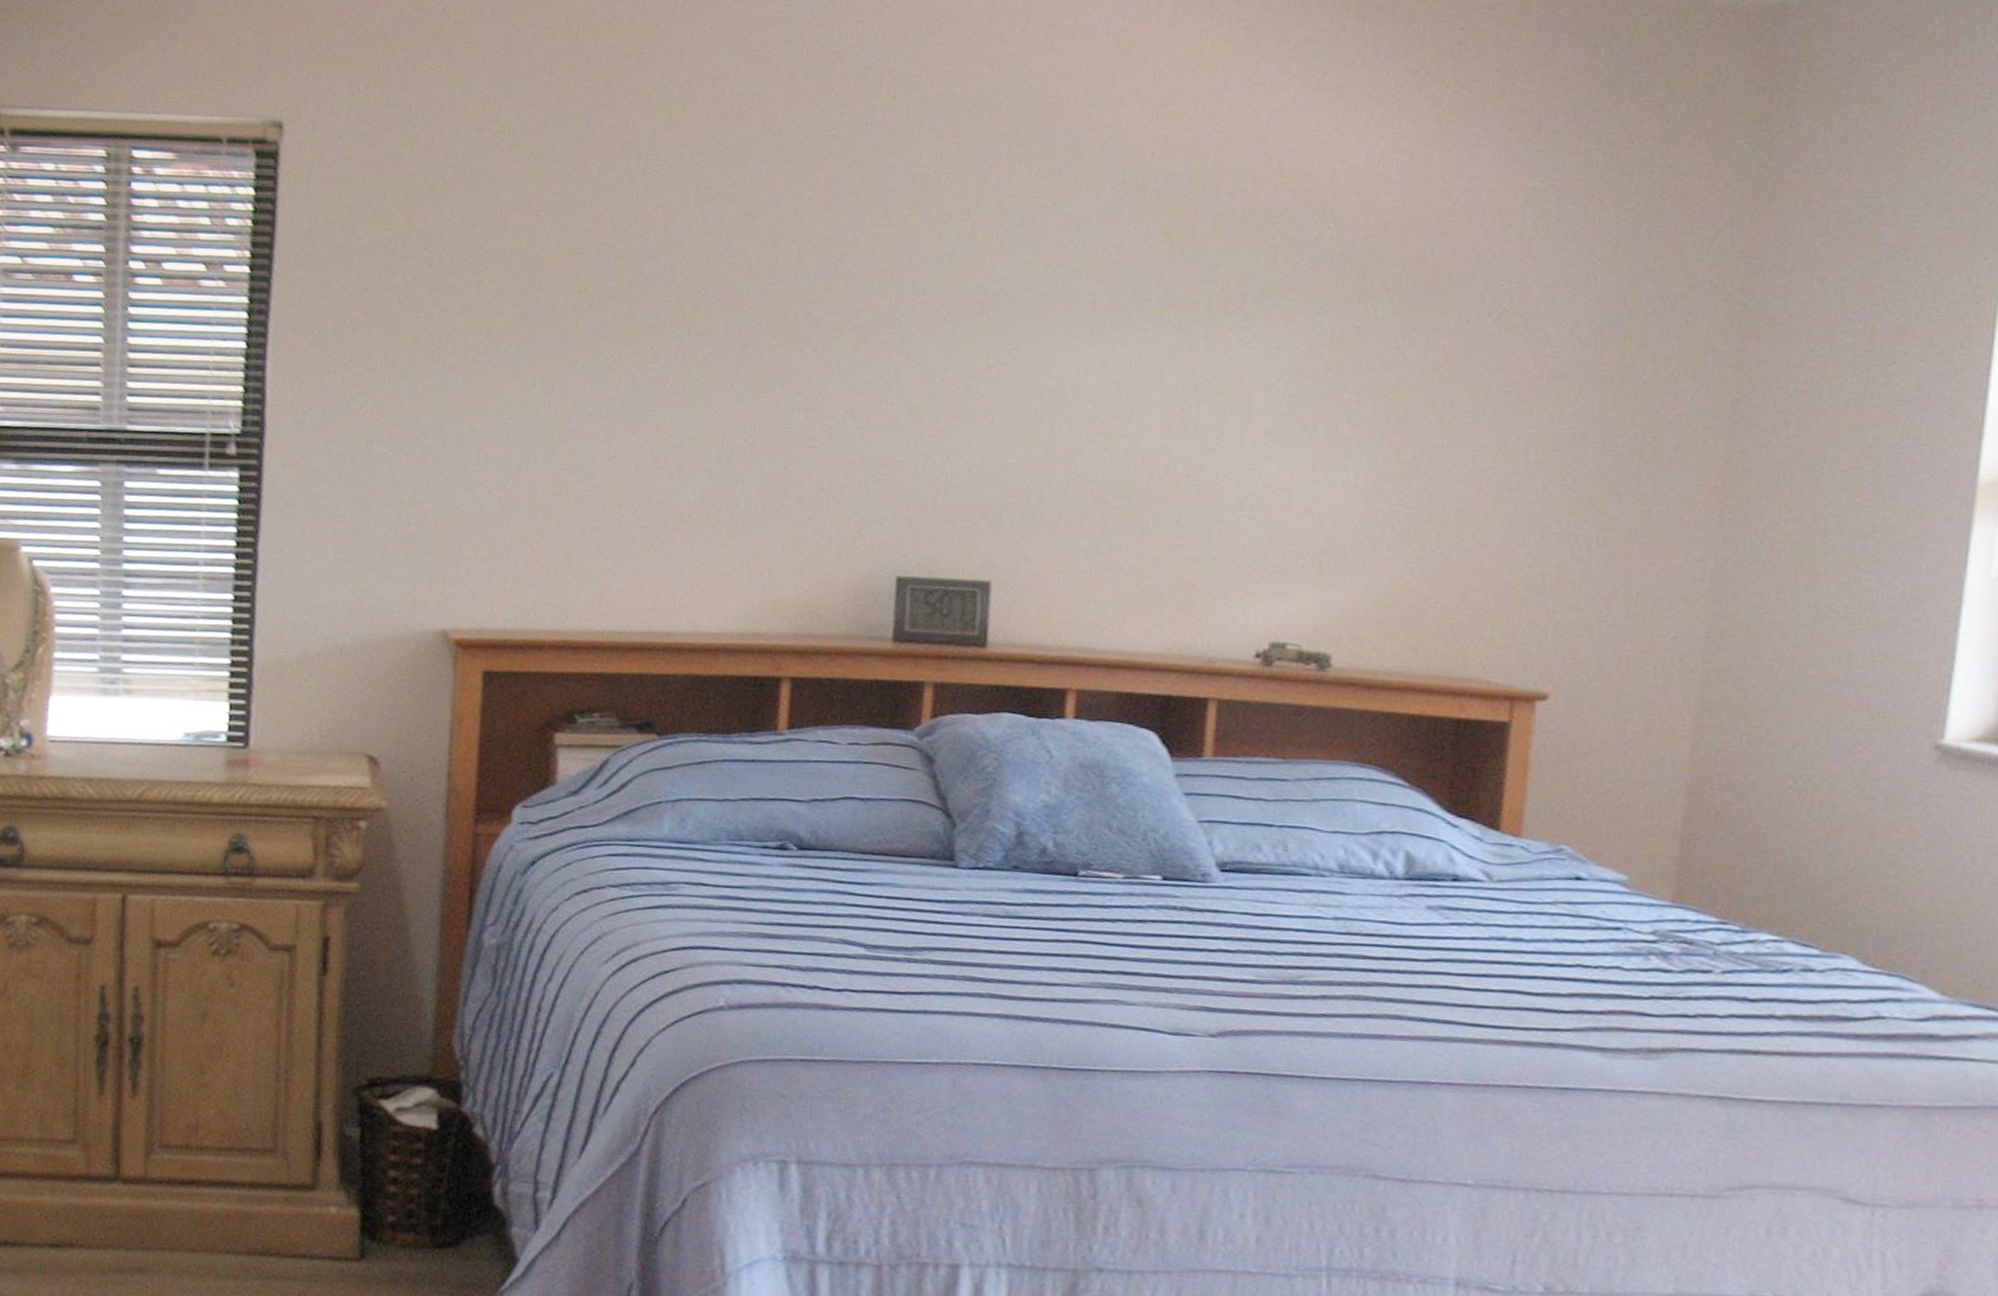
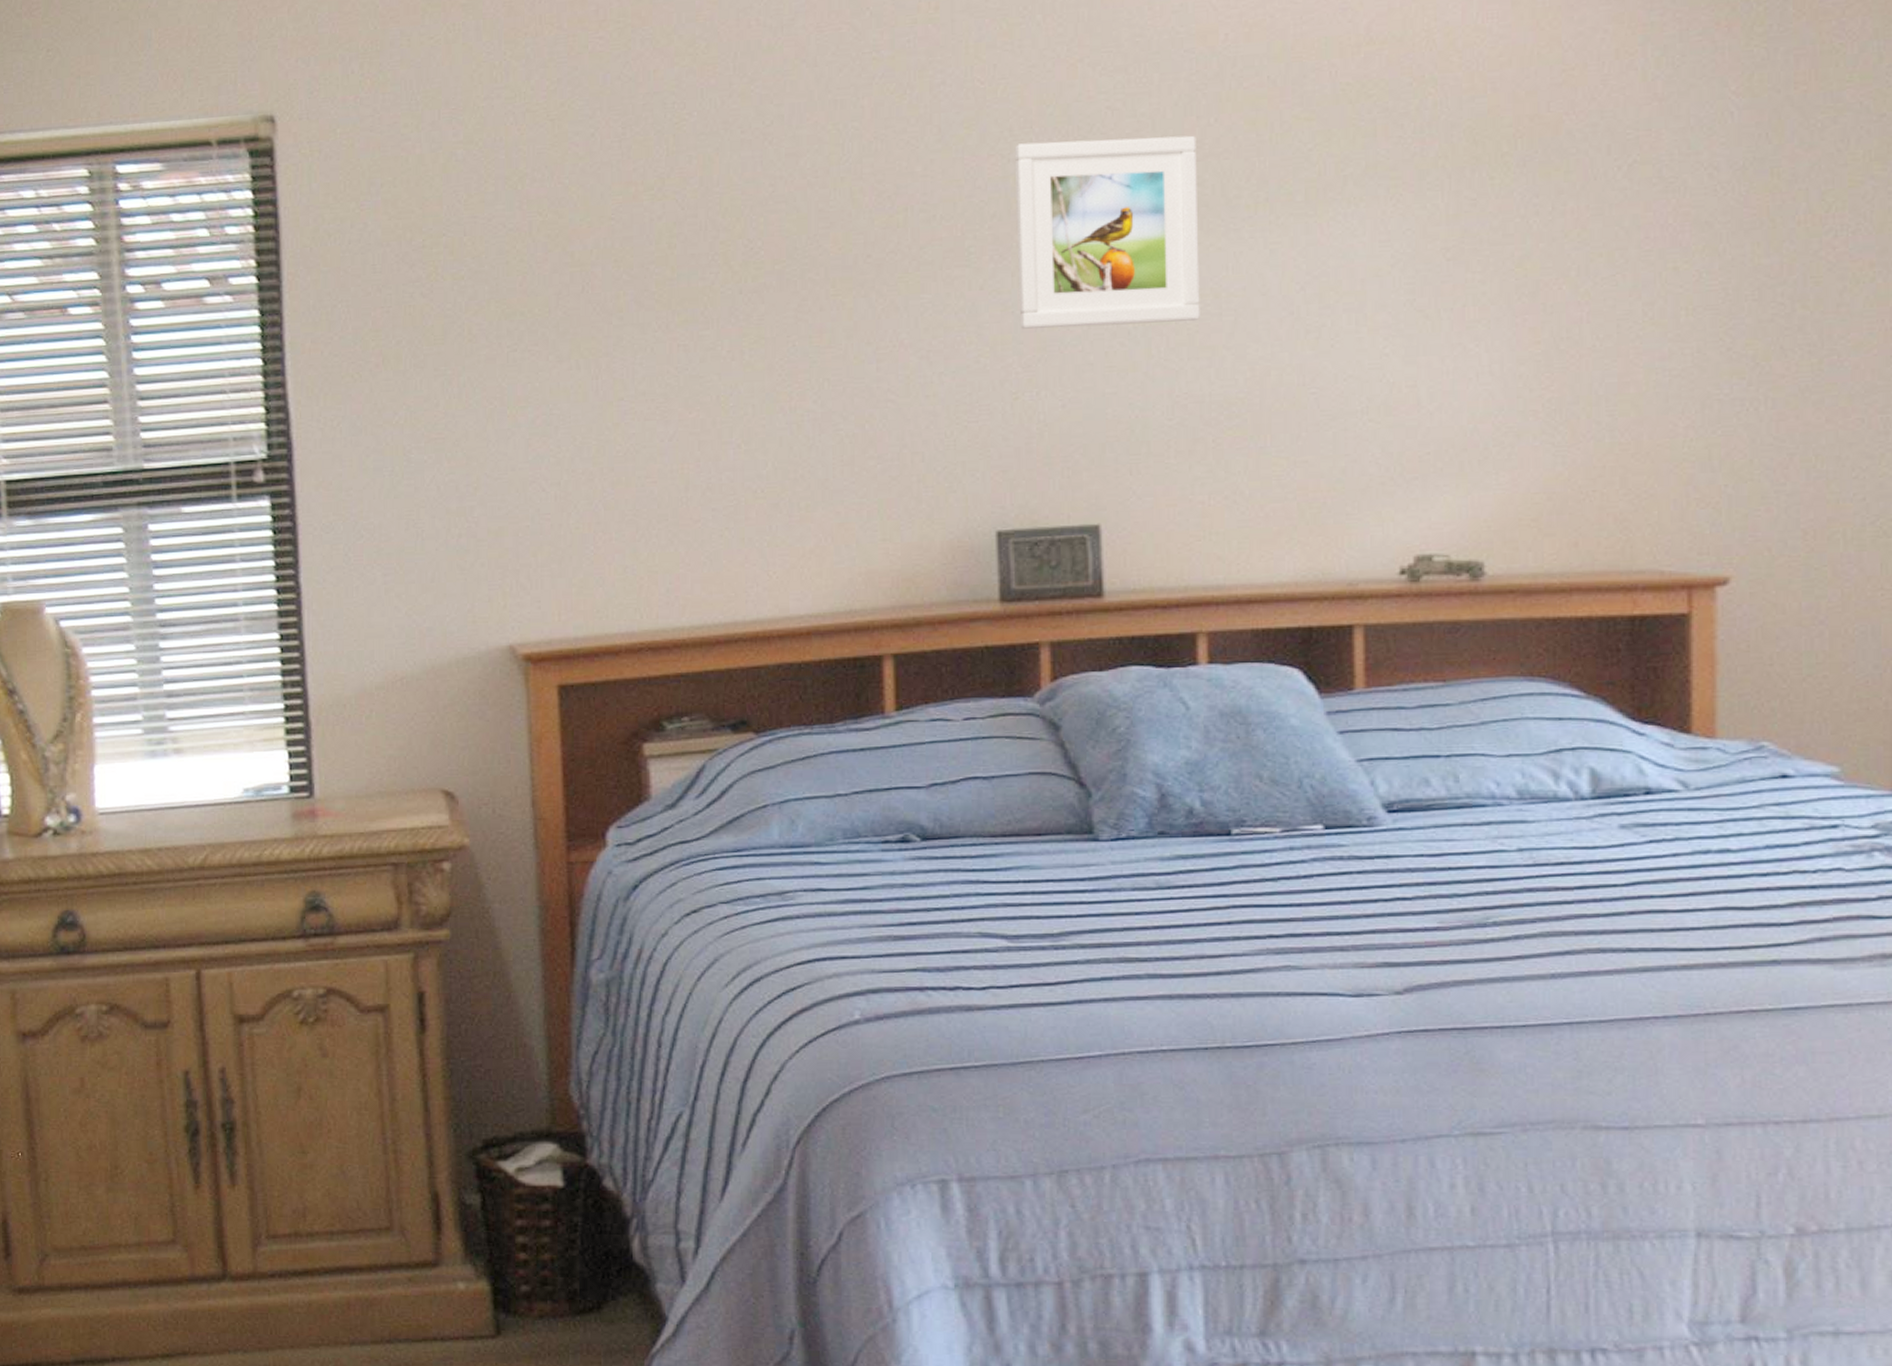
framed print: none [939,228,1116,407] -> present [1014,135,1200,329]

